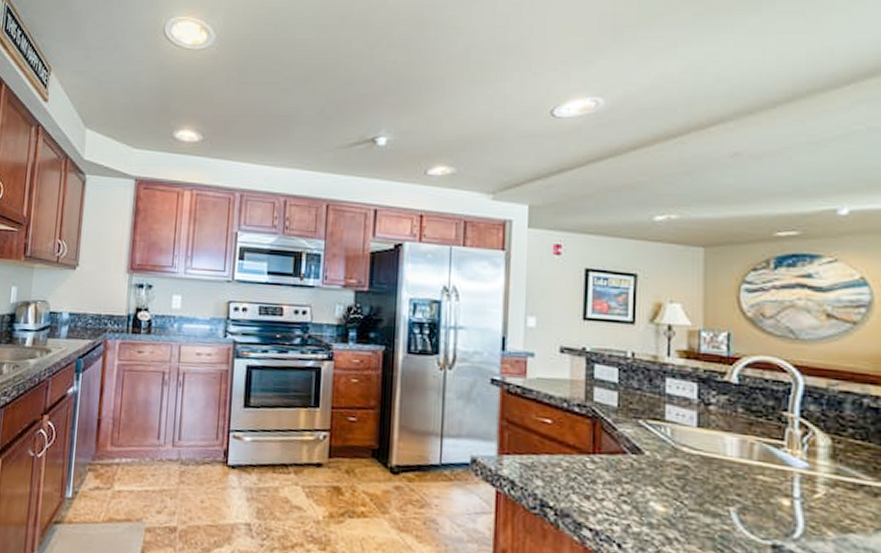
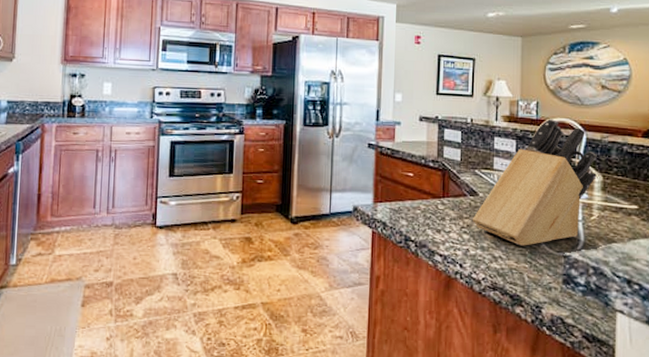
knife block: none [636,357,822,527] -> present [473,119,597,246]

